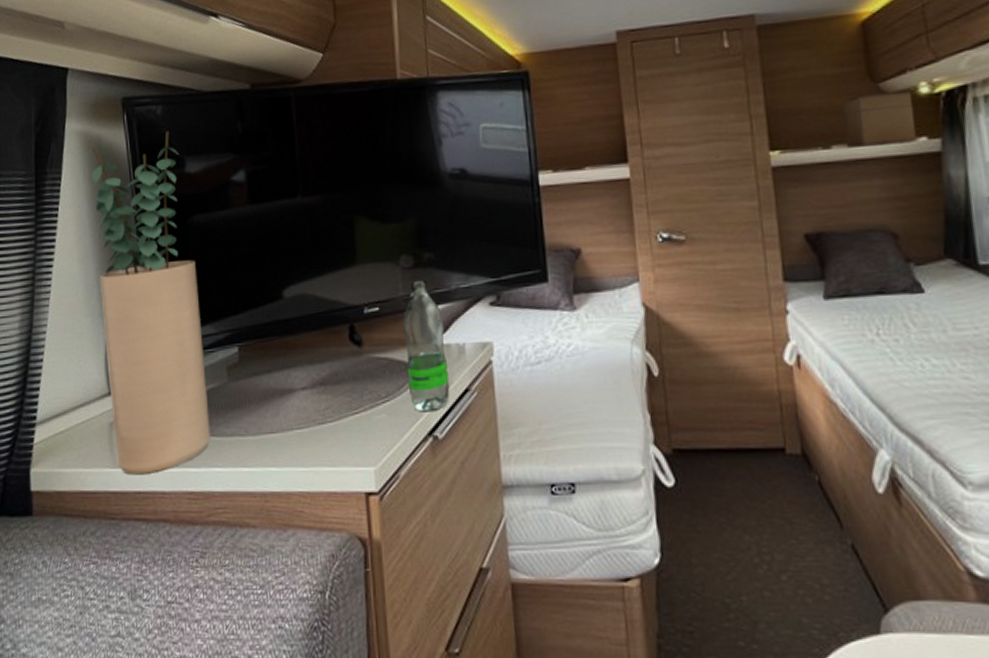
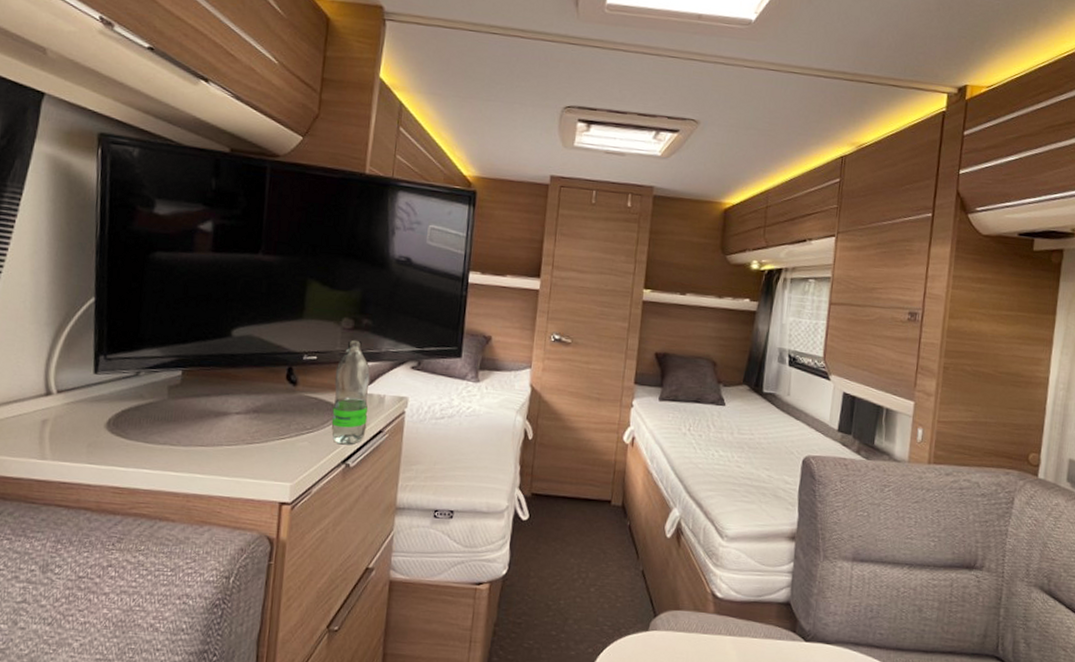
vase: present [91,131,211,475] -> none [44,172,152,468]
decorative box: present [842,90,916,148] -> none [697,261,747,302]

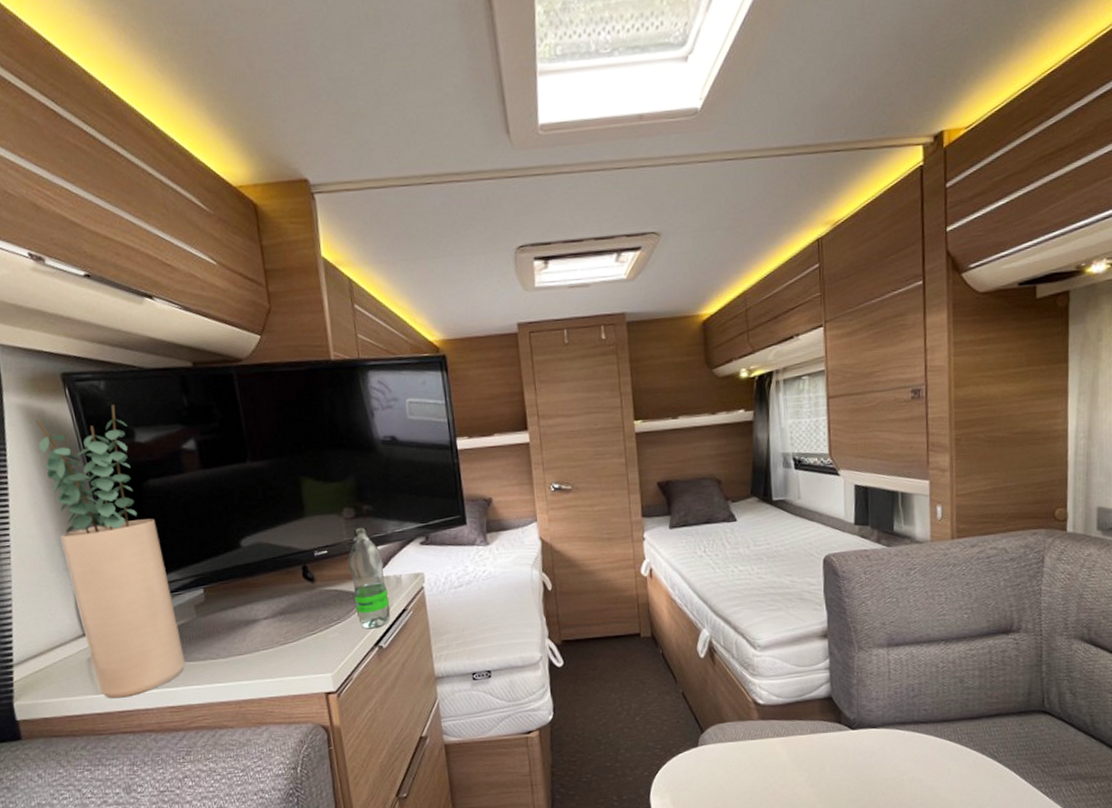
vase: none [44,172,152,468] -> present [35,404,186,699]

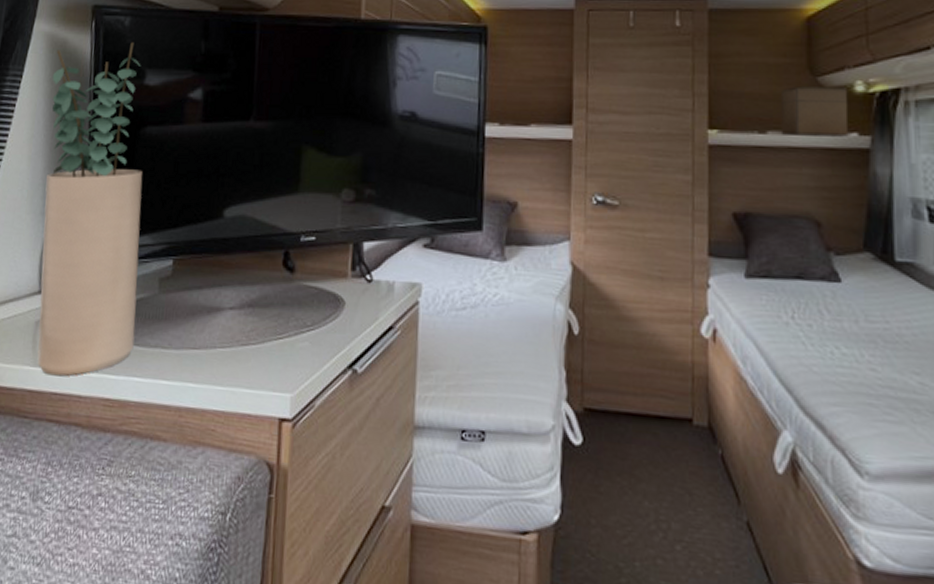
bottle: present [348,528,391,629] -> none [334,216,377,346]
decorative box: none [687,375,737,418] -> present [782,86,848,137]

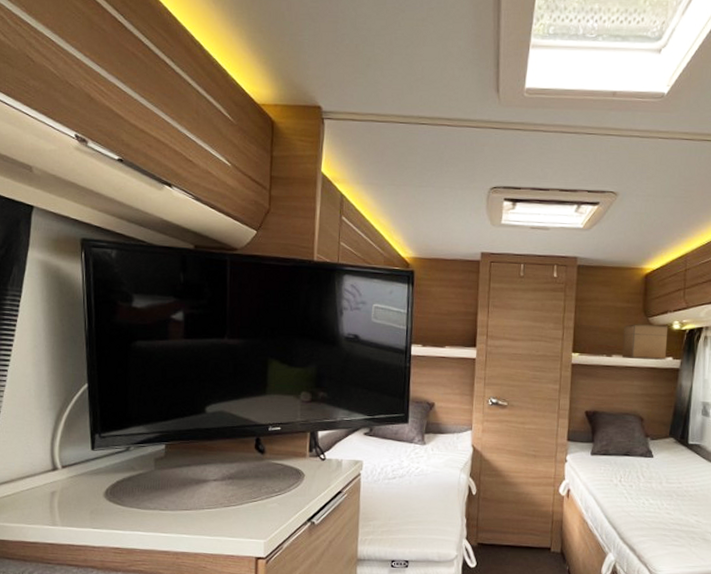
vase: present [37,42,143,377] -> none [49,271,137,533]

